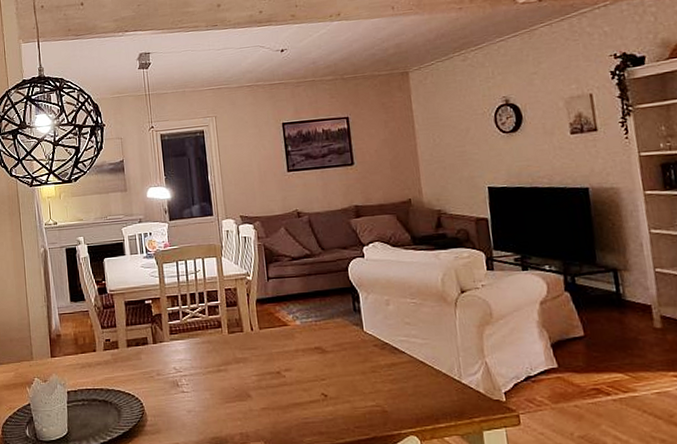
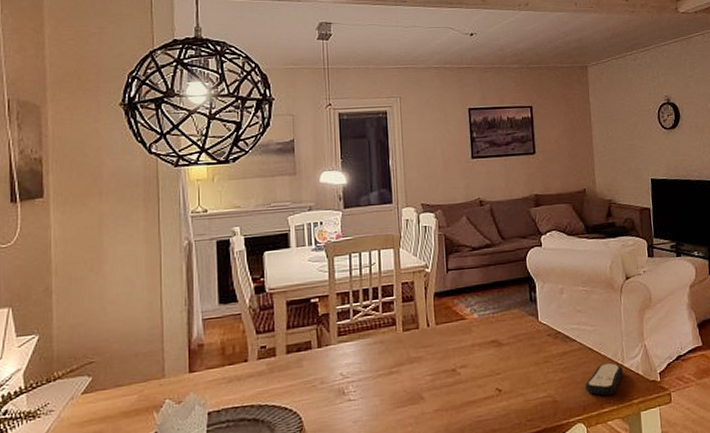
remote control: none [417,377,461,411] -> present [585,362,623,396]

